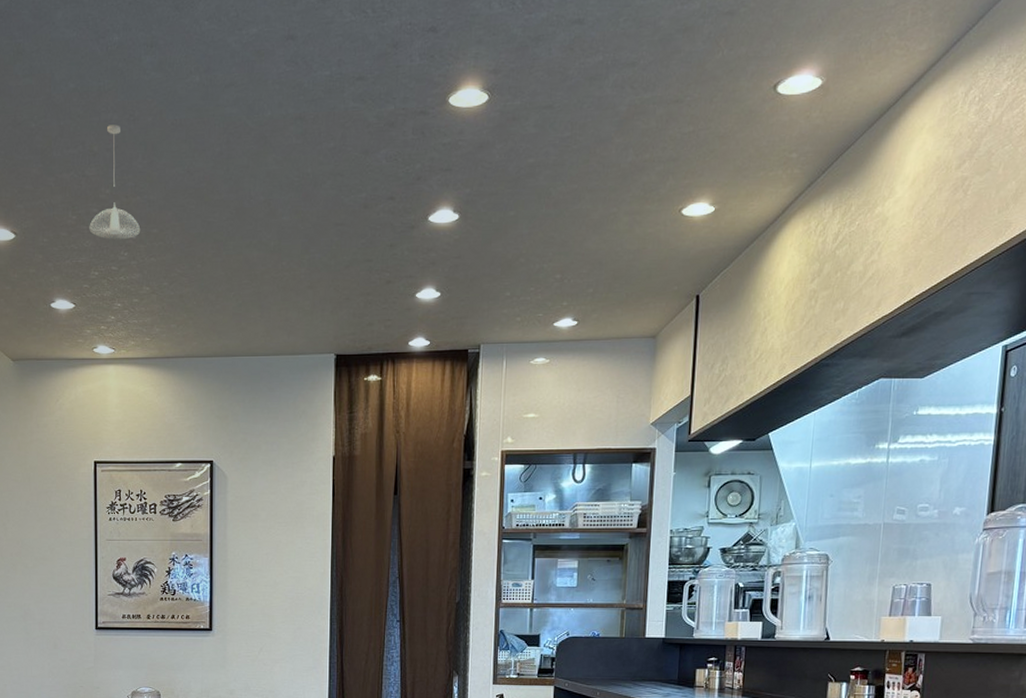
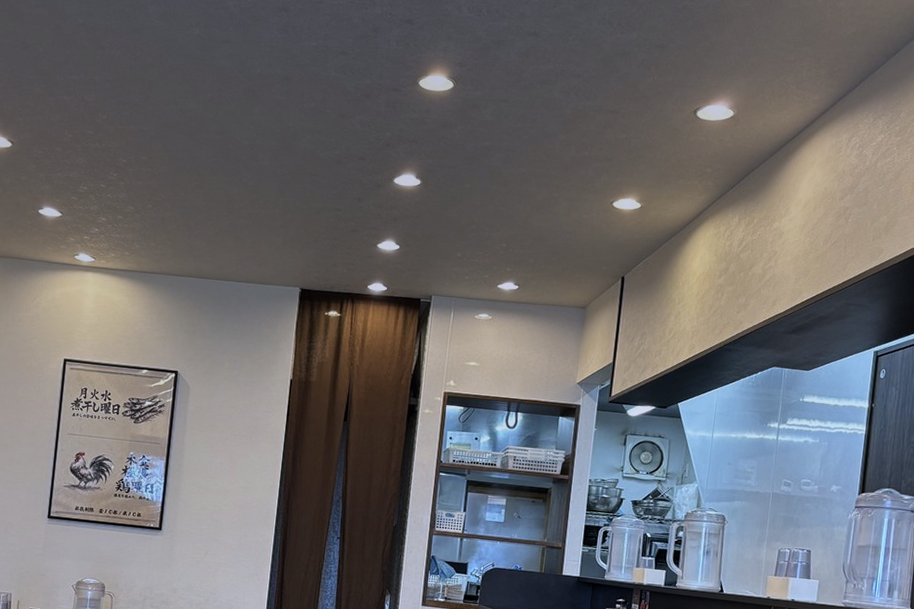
pendant light: present [89,124,141,239] -> none [83,60,131,162]

